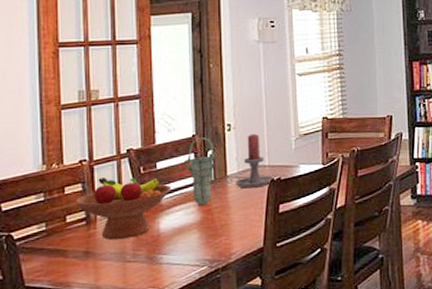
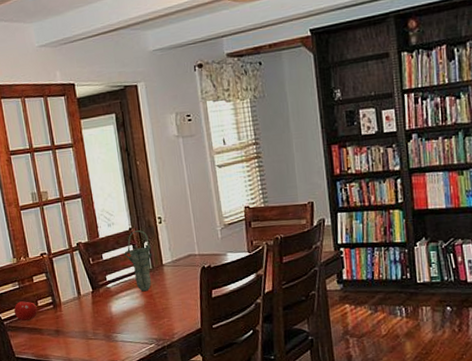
fruit: none [32,213,65,242] -> present [13,299,38,322]
fruit bowl: present [76,177,172,240] -> none [43,267,118,321]
candle holder: present [224,134,274,188] -> none [161,225,205,276]

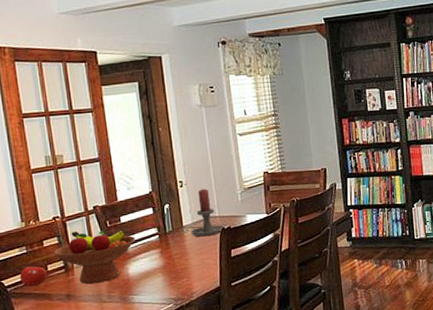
fruit bowl: none [43,267,118,321] -> present [54,230,136,285]
vase: present [124,230,152,292] -> none [143,193,173,253]
candle holder: none [161,225,205,276] -> present [181,189,225,237]

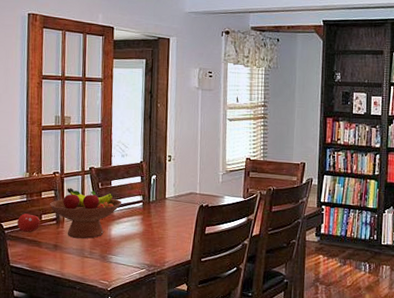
candle holder: present [181,189,225,237] -> none [163,166,203,211]

